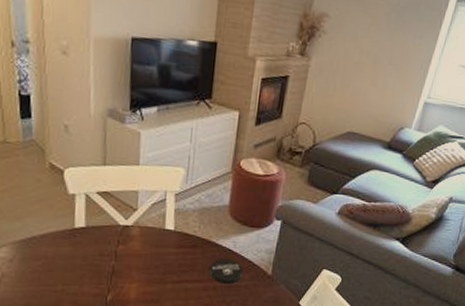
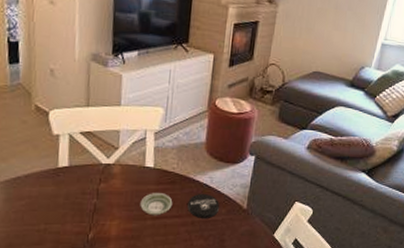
saucer: none [160,256,194,280] -> present [140,193,173,216]

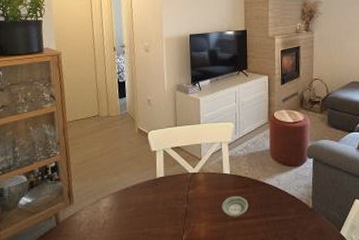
coaster: present [187,193,219,218] -> none [261,194,288,218]

